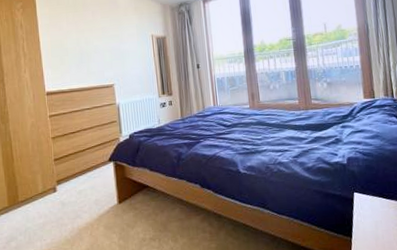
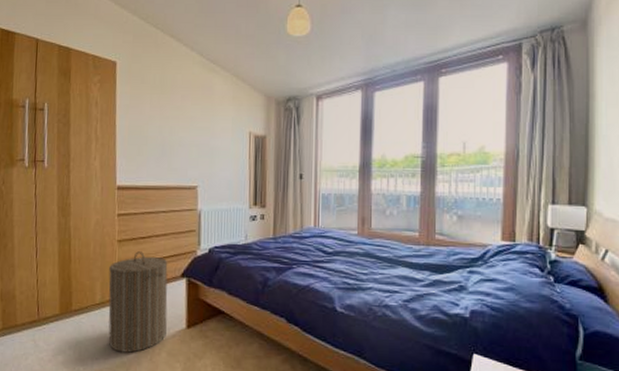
laundry hamper: none [47,144,102,232] -> present [108,251,168,353]

